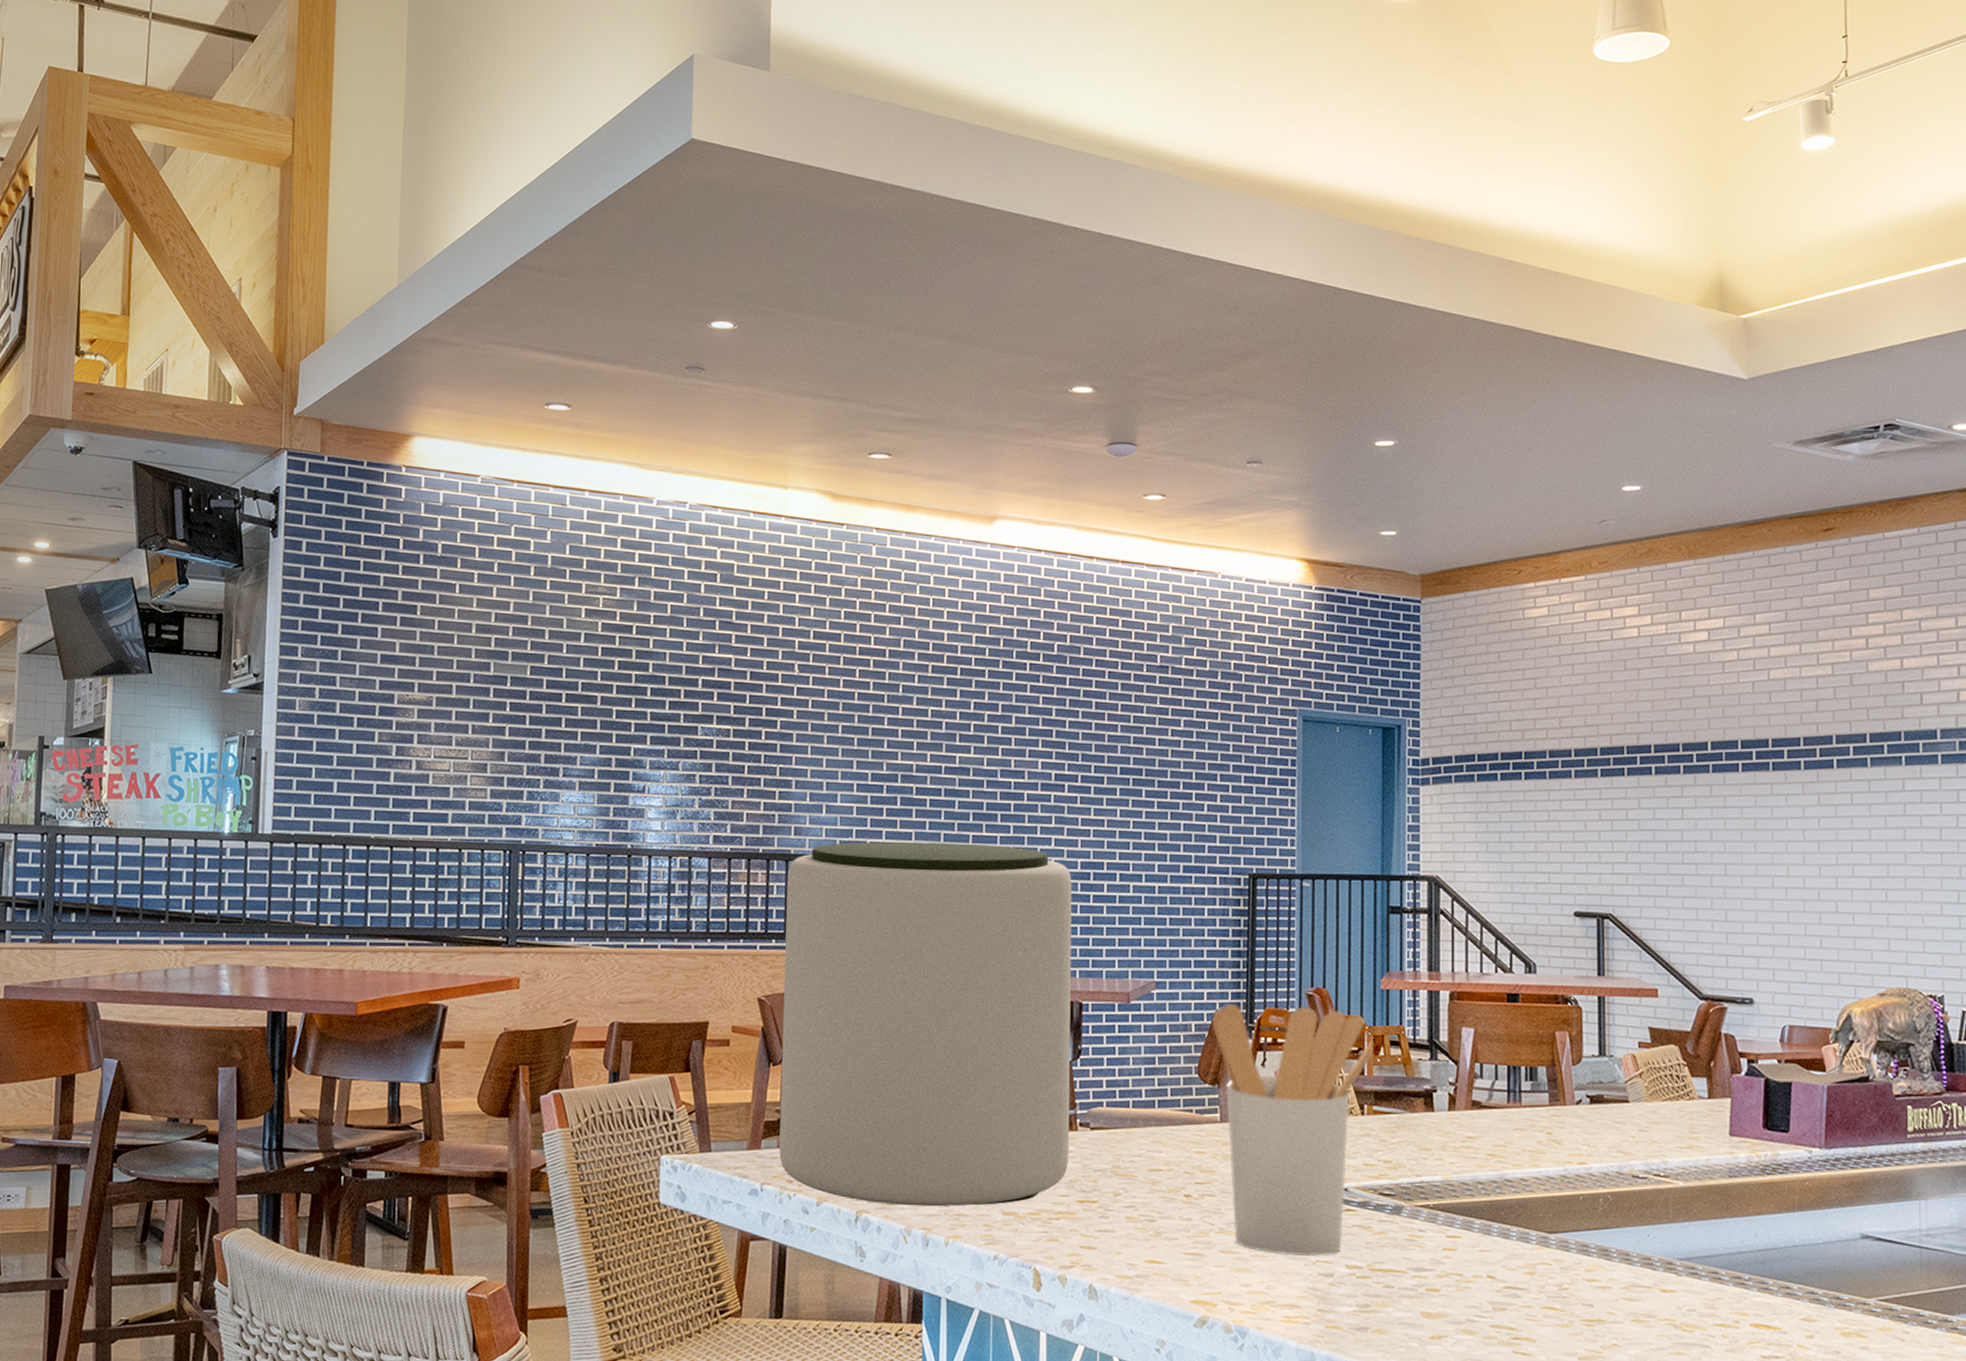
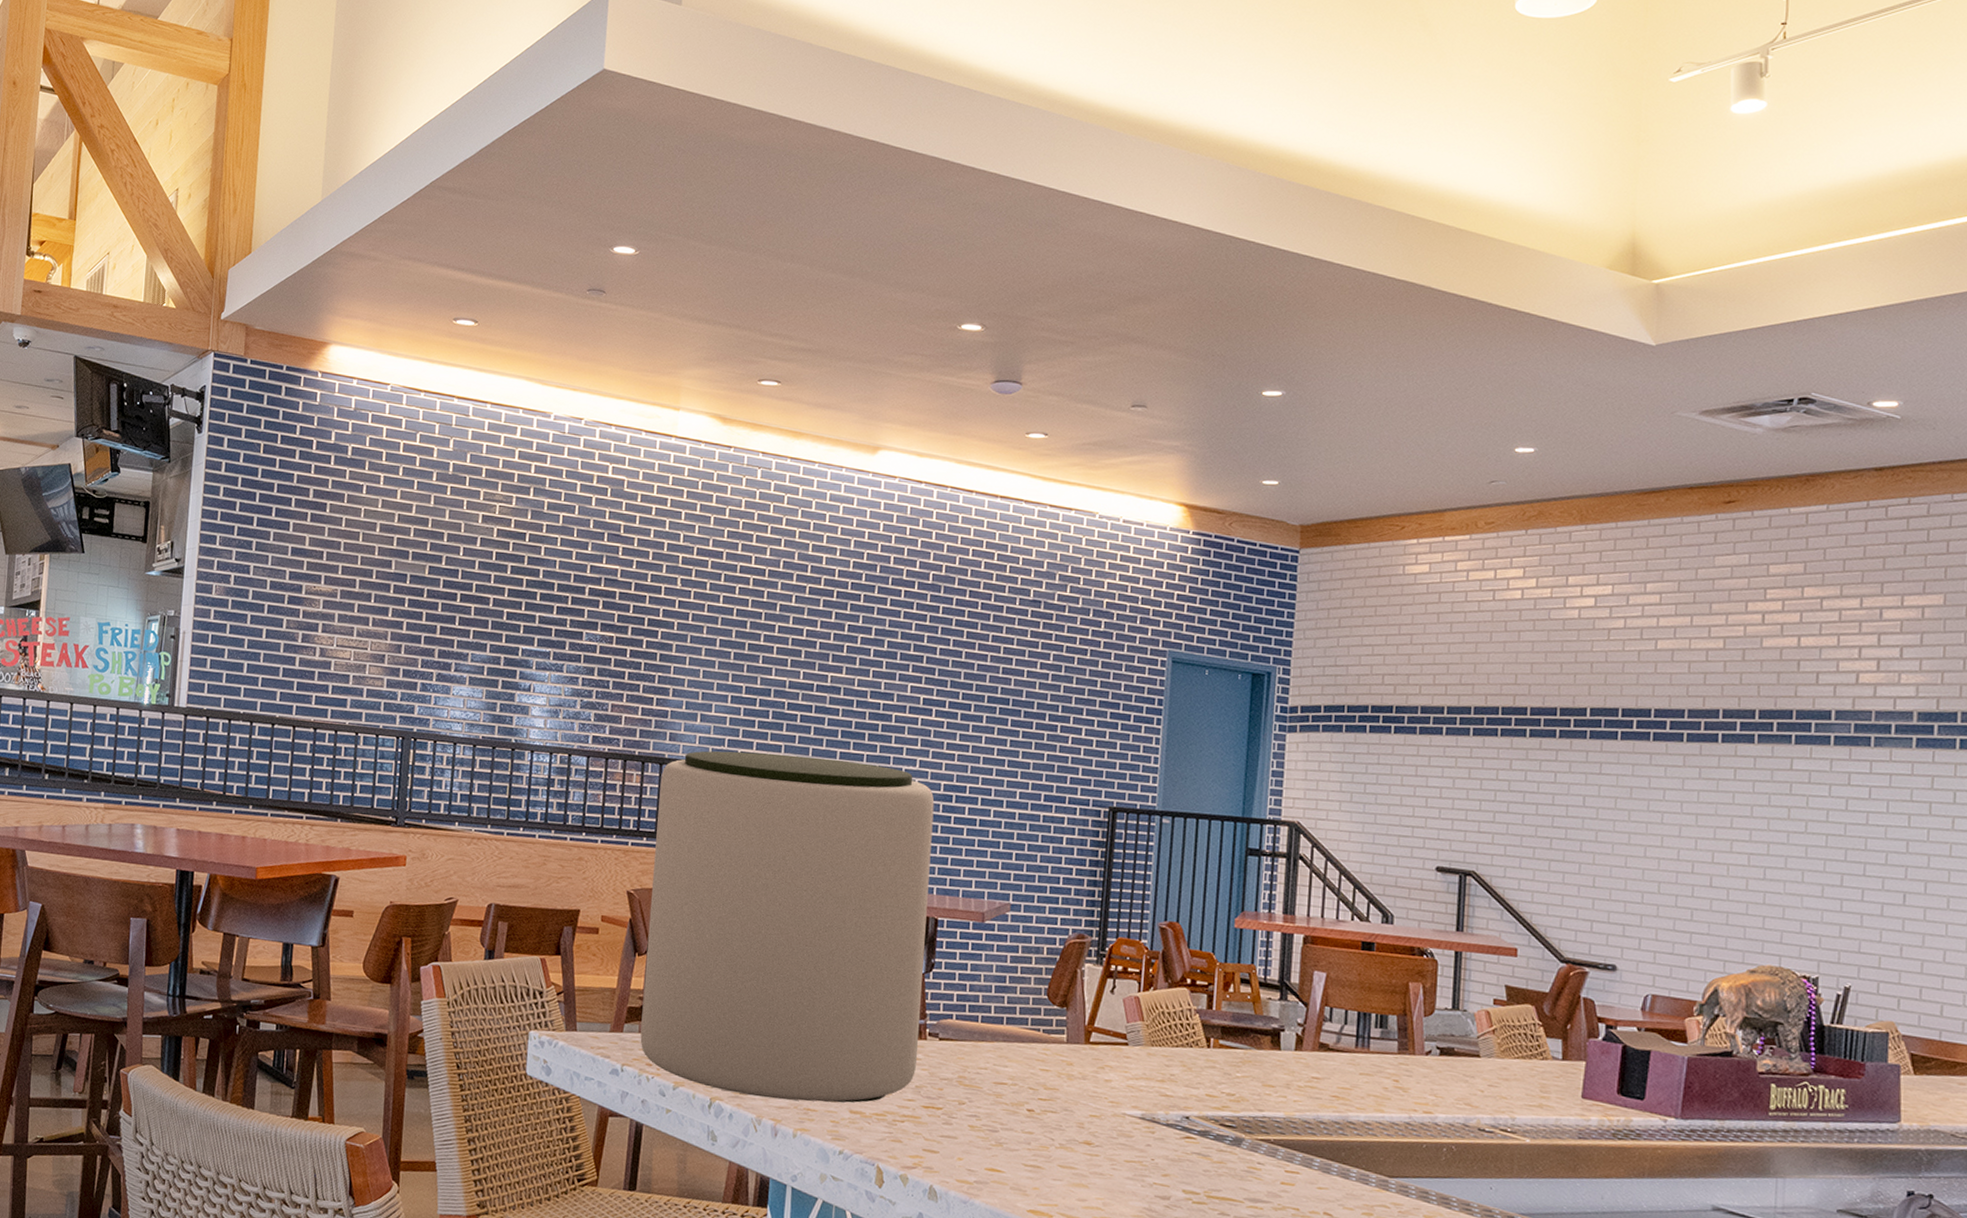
utensil holder: present [1212,1004,1374,1257] -> none [1064,931,1224,1179]

